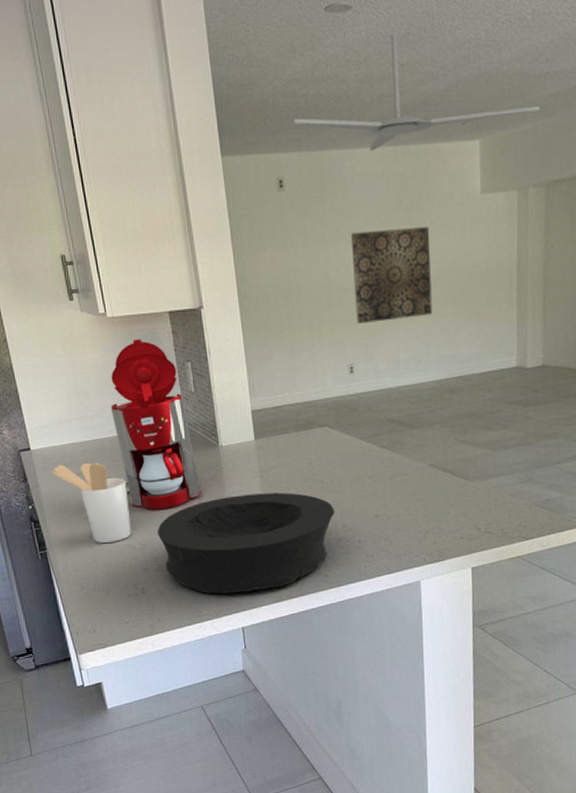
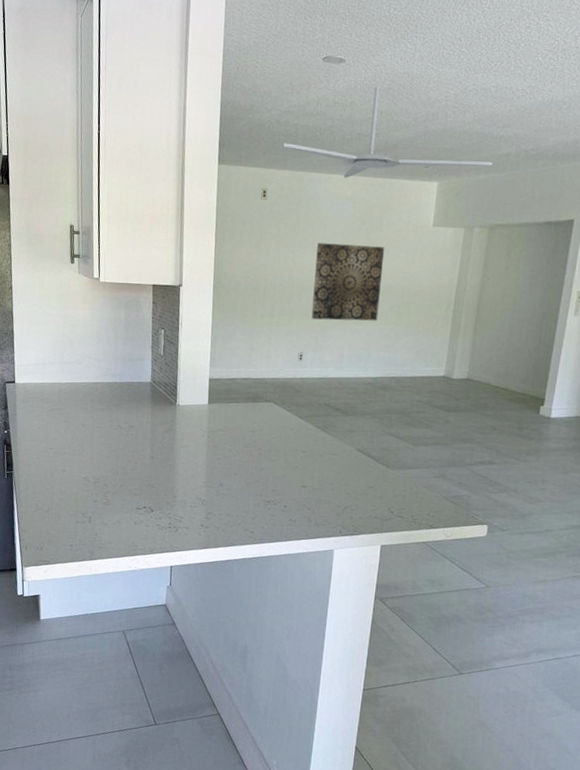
utensil holder: present [52,462,131,543] -> none [30,399,92,473]
coffee maker: present [110,339,202,510] -> none [89,304,156,451]
bowl: present [157,492,334,594] -> none [111,449,268,536]

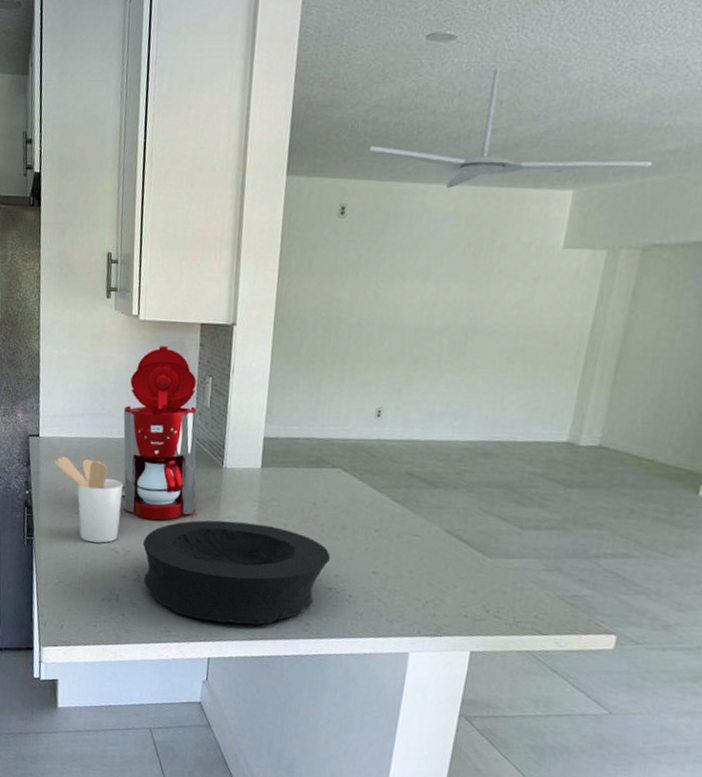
utensil holder: none [30,399,92,473] -> present [54,456,124,543]
coffee maker: none [89,304,156,451] -> present [121,346,198,520]
bowl: none [111,449,268,536] -> present [143,520,330,626]
wall art: present [311,243,385,321] -> none [395,271,497,370]

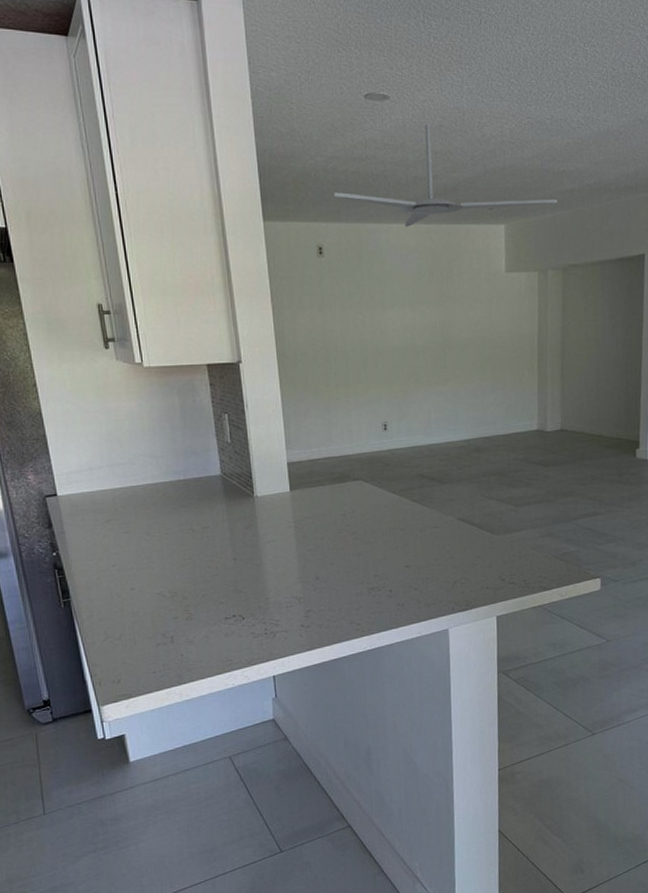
utensil holder: present [54,456,124,543] -> none [79,510,162,591]
coffee maker: present [121,346,198,520] -> none [144,390,236,558]
bowl: present [143,520,330,626] -> none [189,542,367,643]

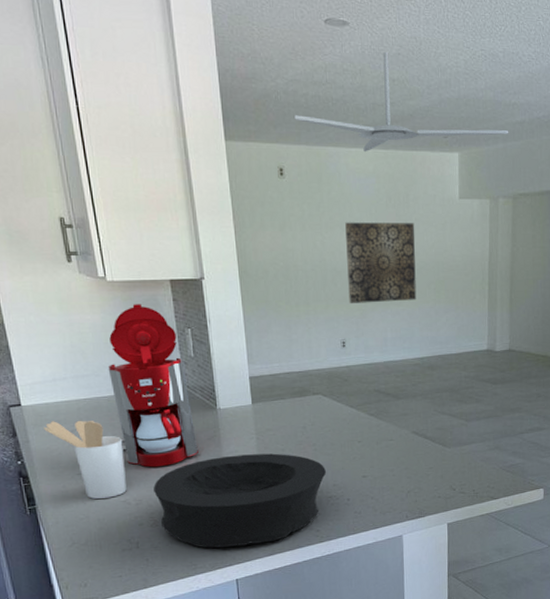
utensil holder: none [79,510,162,591] -> present [44,420,127,499]
coffee maker: none [144,390,236,558] -> present [108,304,200,468]
bowl: none [189,542,367,643] -> present [153,453,326,548]
wall art: none [386,299,462,384] -> present [345,222,417,303]

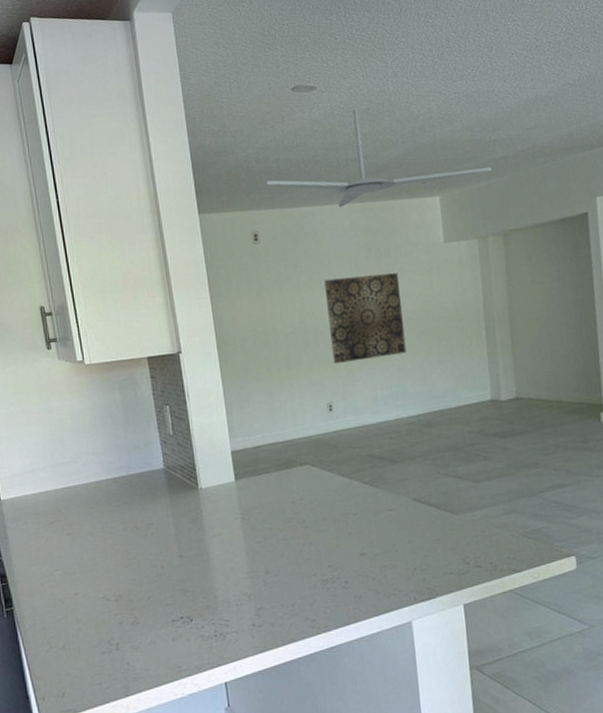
utensil holder: present [44,420,127,499] -> none [22,511,106,597]
coffee maker: present [108,304,200,468] -> none [86,385,181,558]
bowl: present [153,453,326,548] -> none [134,534,319,647]

